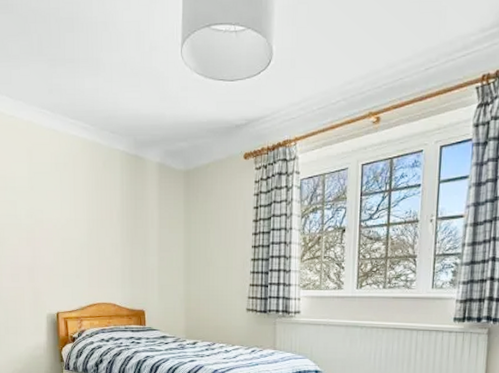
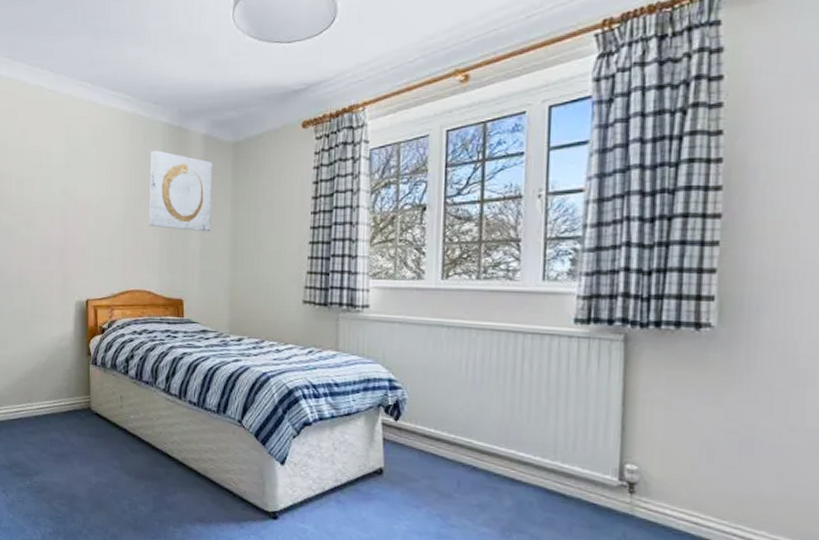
wall art: none [110,176,167,251] -> present [149,150,212,232]

